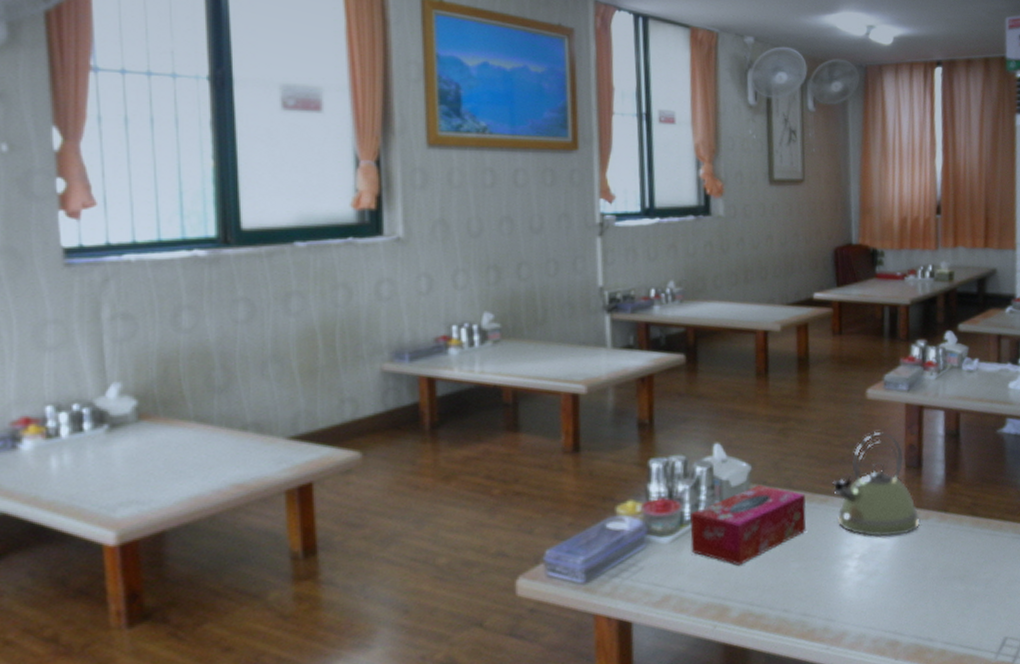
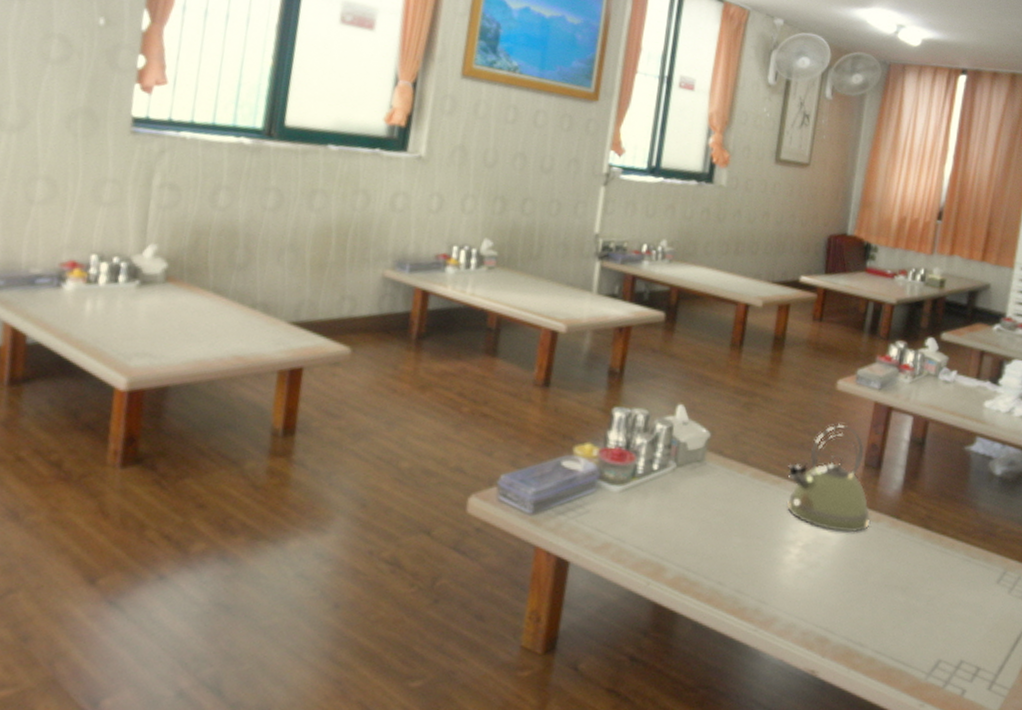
tissue box: present [689,485,806,565] -> none [638,453,759,529]

